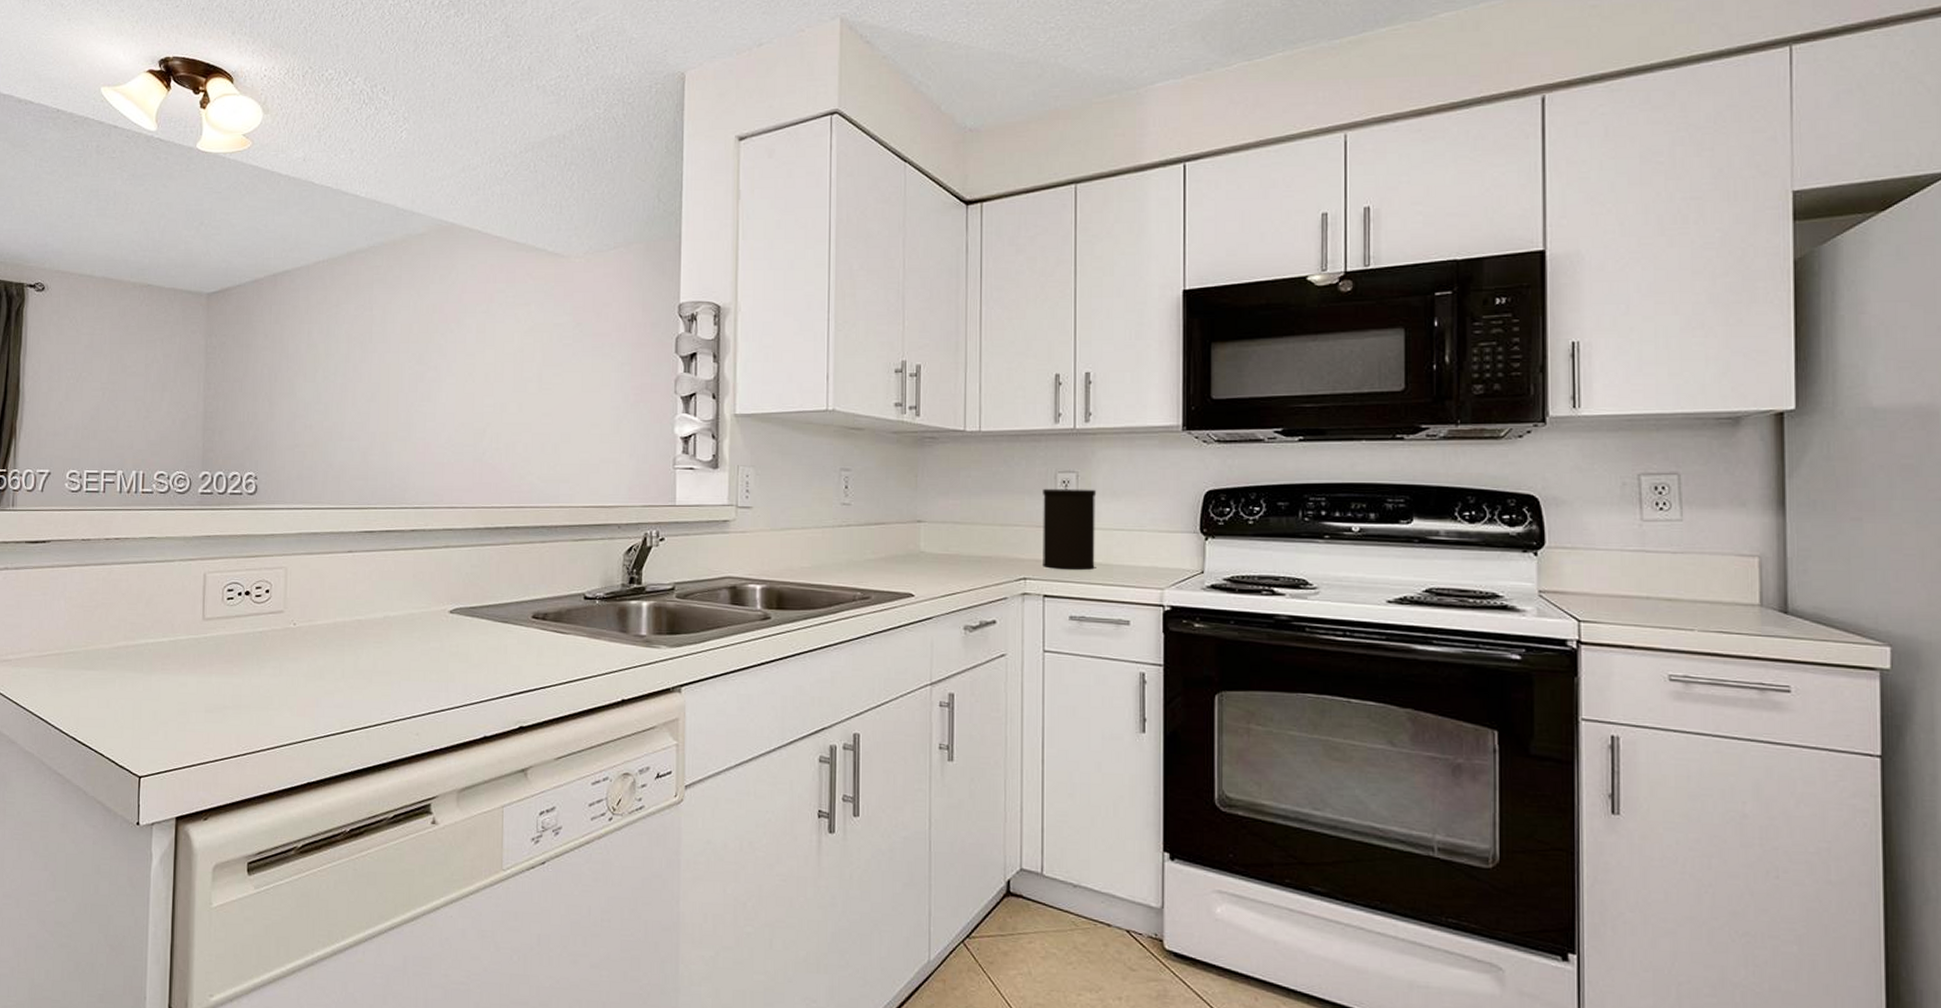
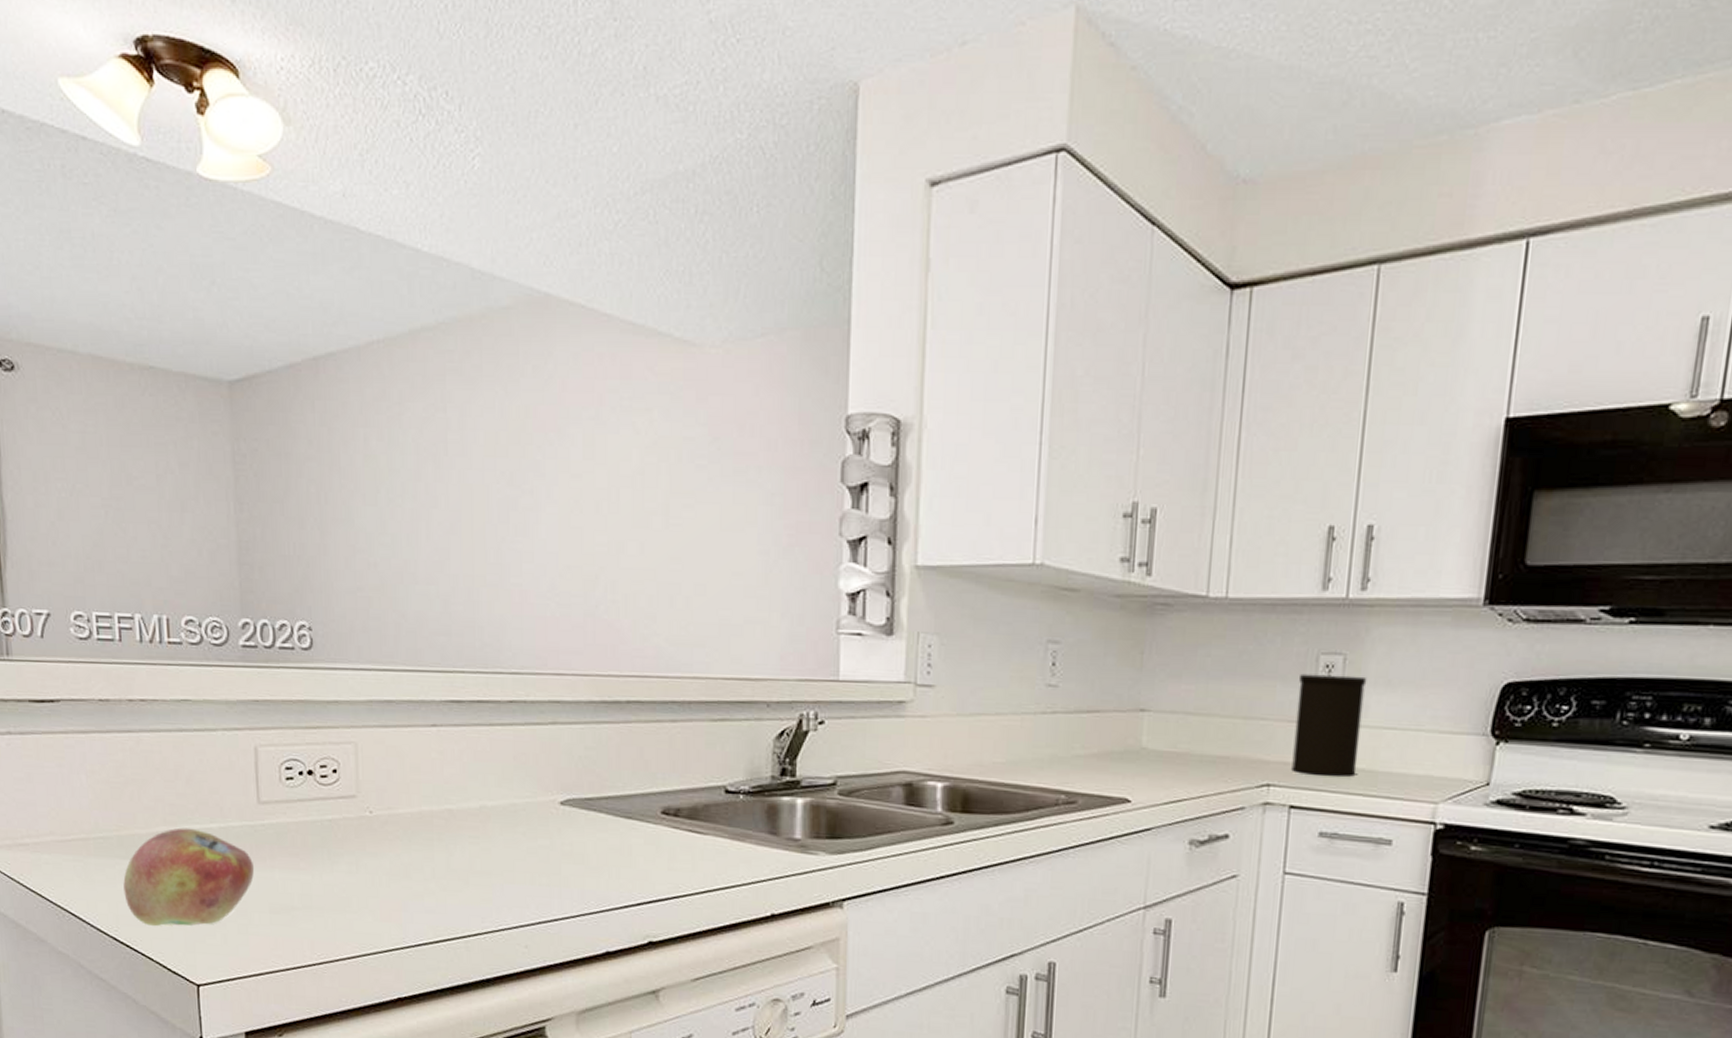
fruit: none [85,642,196,727] -> present [123,827,255,927]

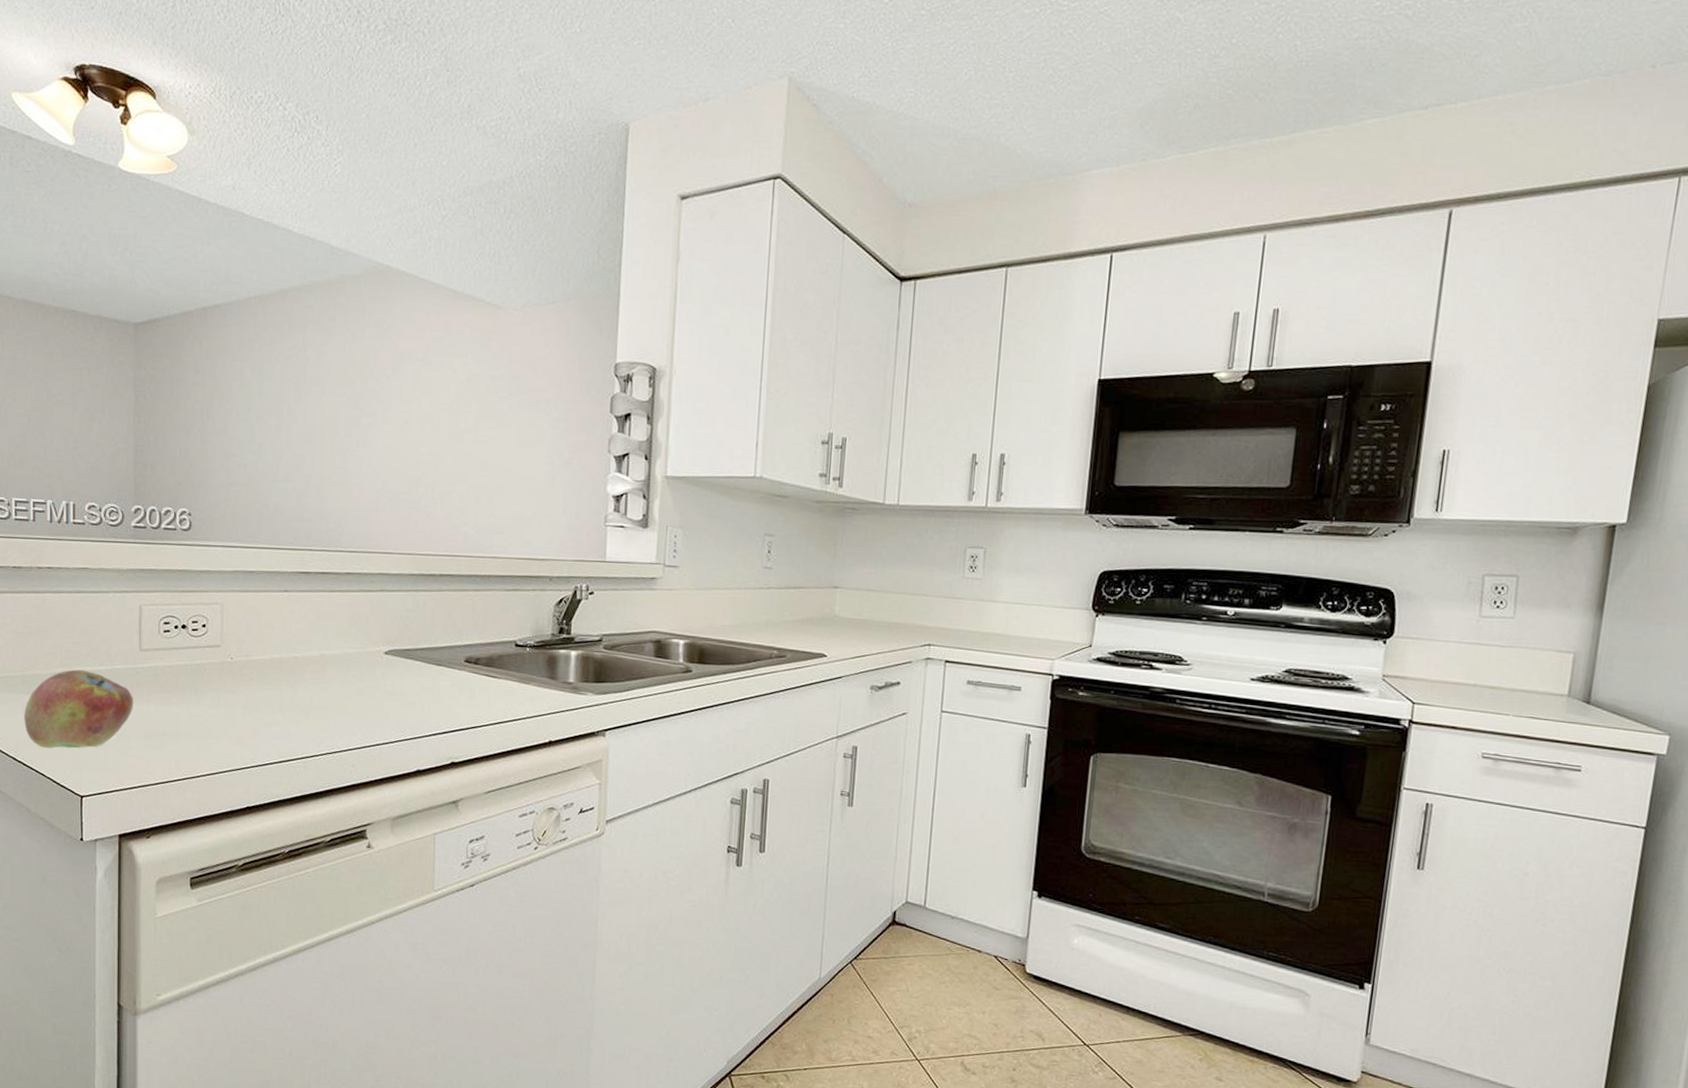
canister: present [1291,673,1367,778] -> none [946,562,1002,640]

